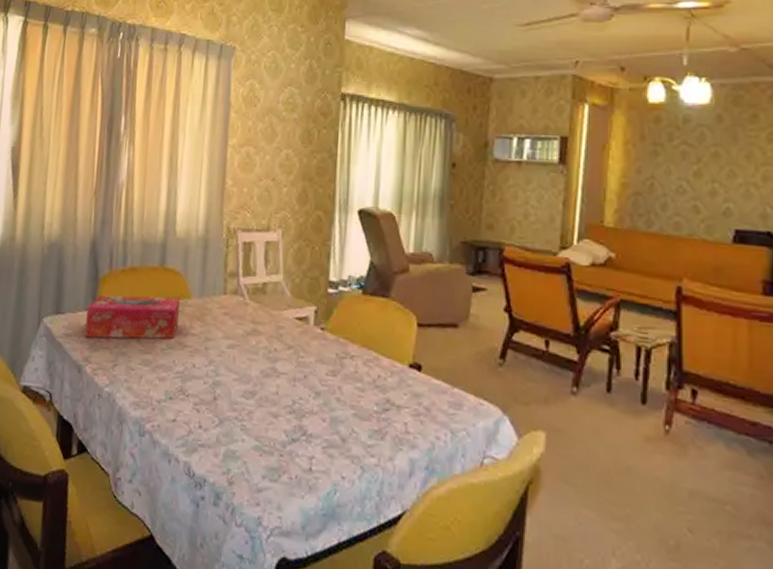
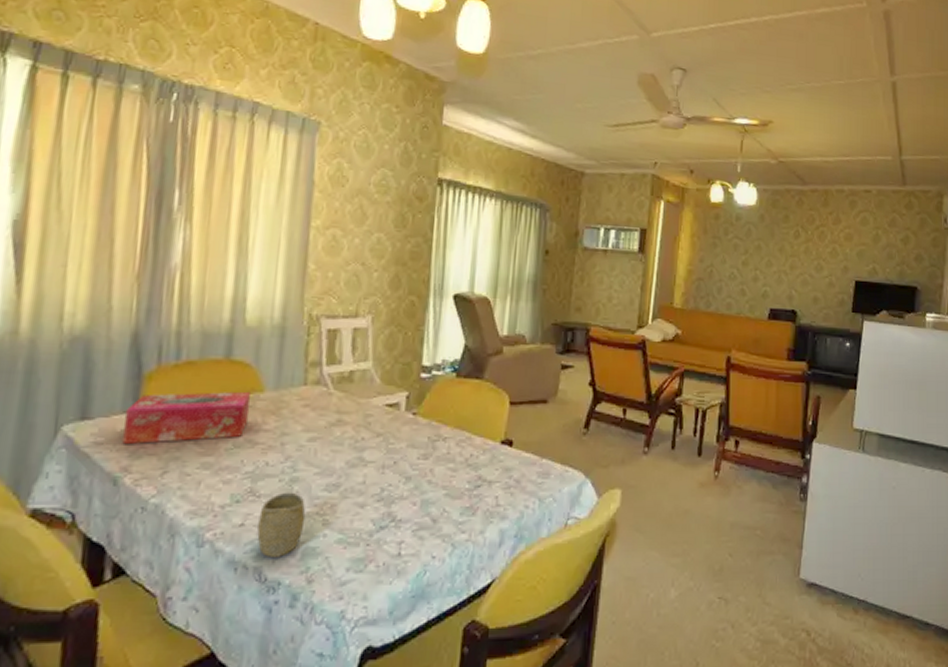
cup: none [186,394,227,456] -> present [257,492,306,557]

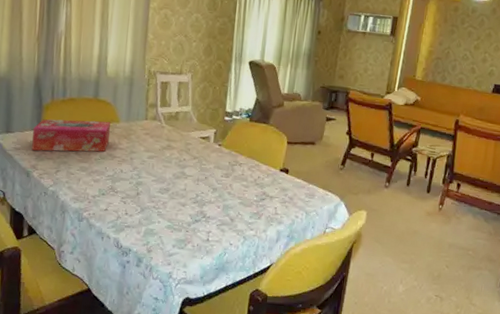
cup: present [257,492,306,557] -> none [116,191,147,233]

